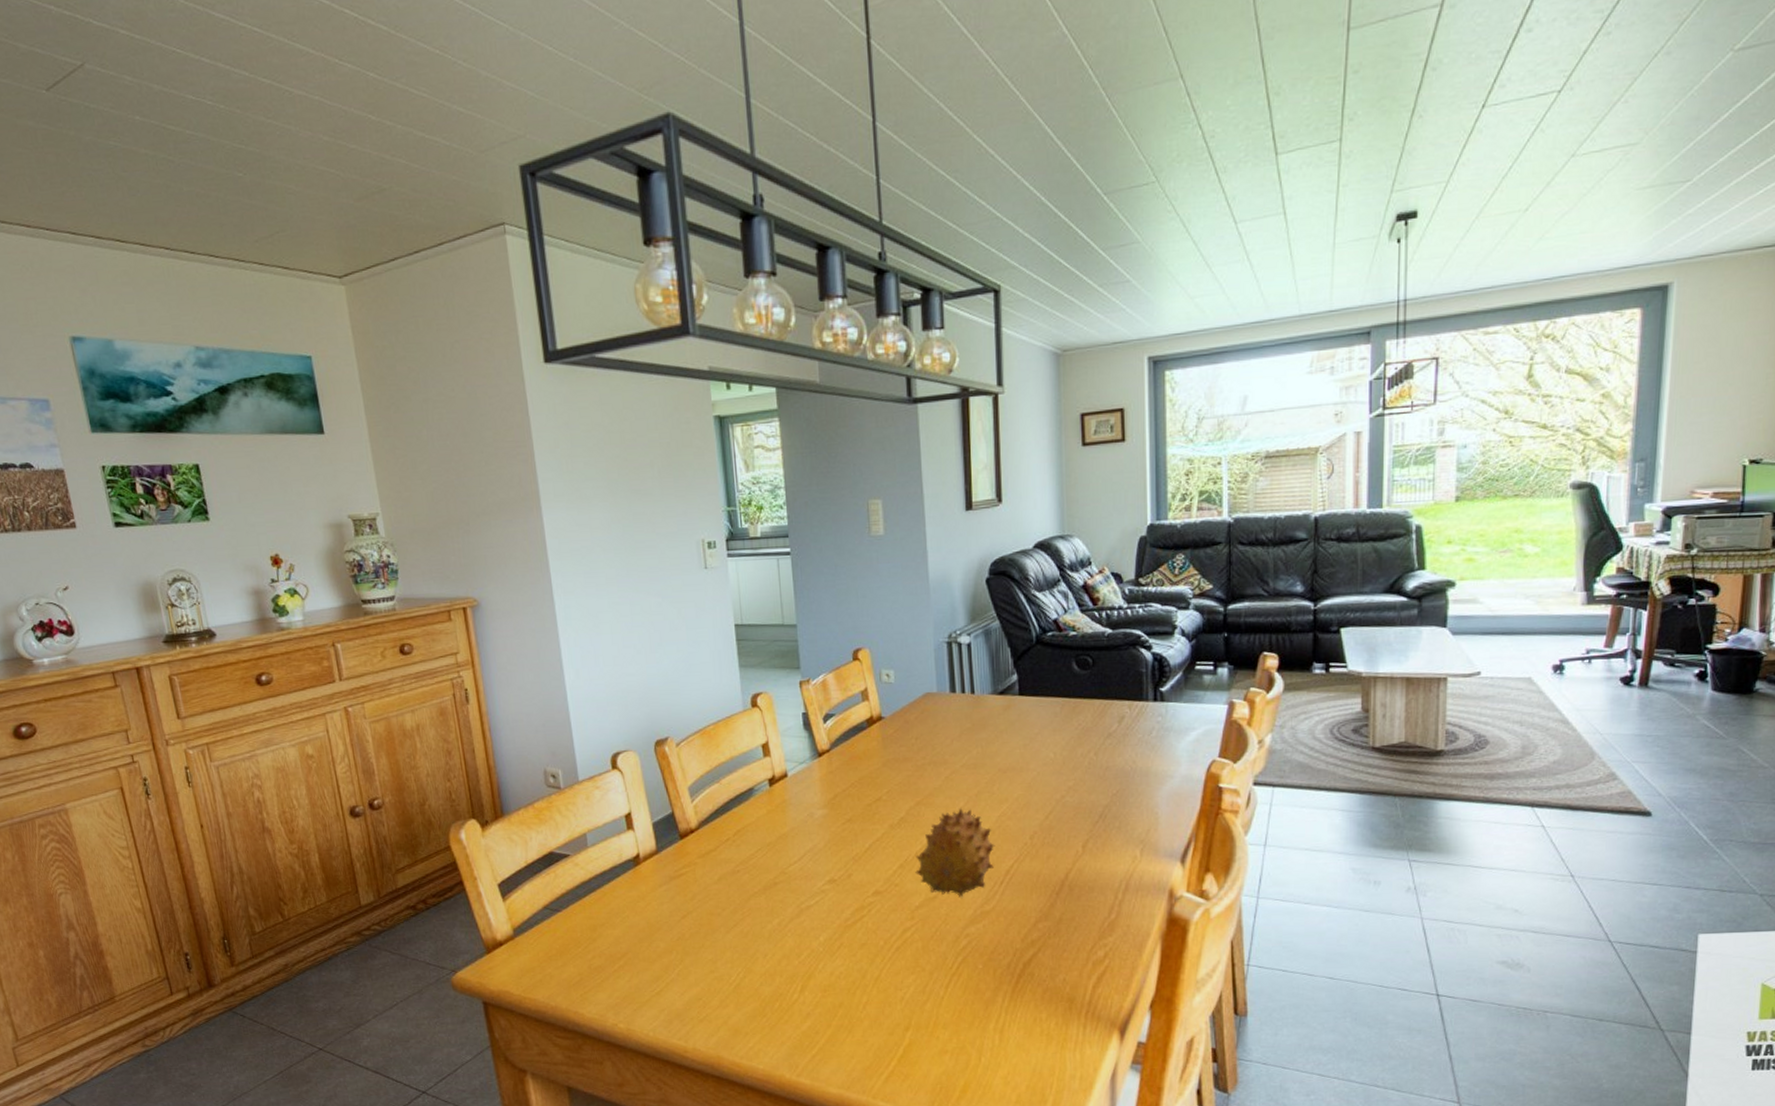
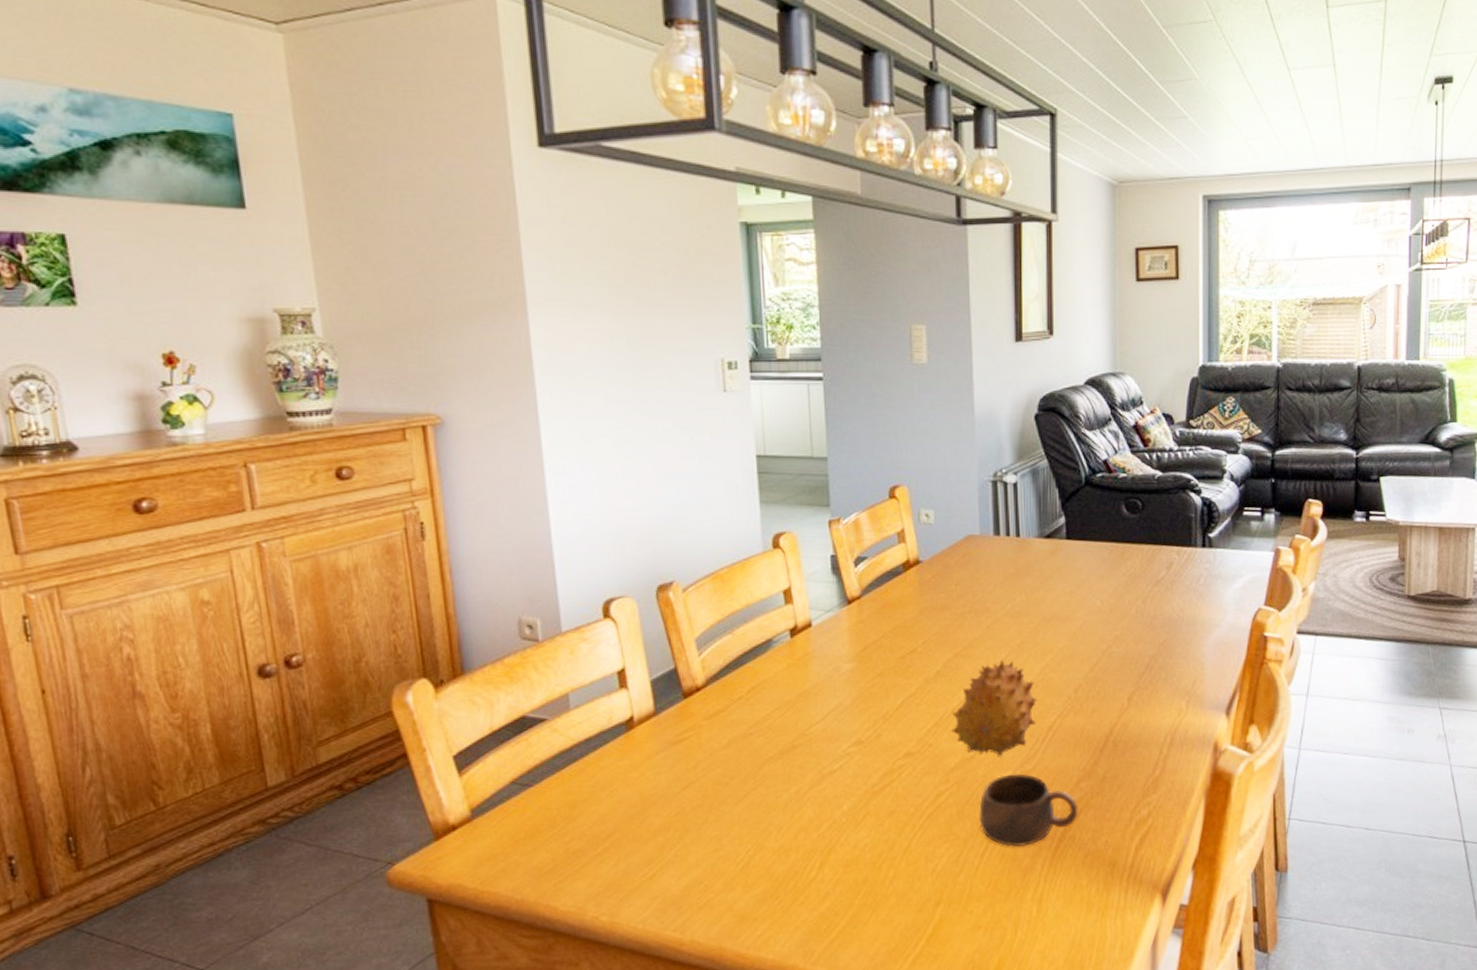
cup: none [942,913,1037,980] -> present [979,773,1078,847]

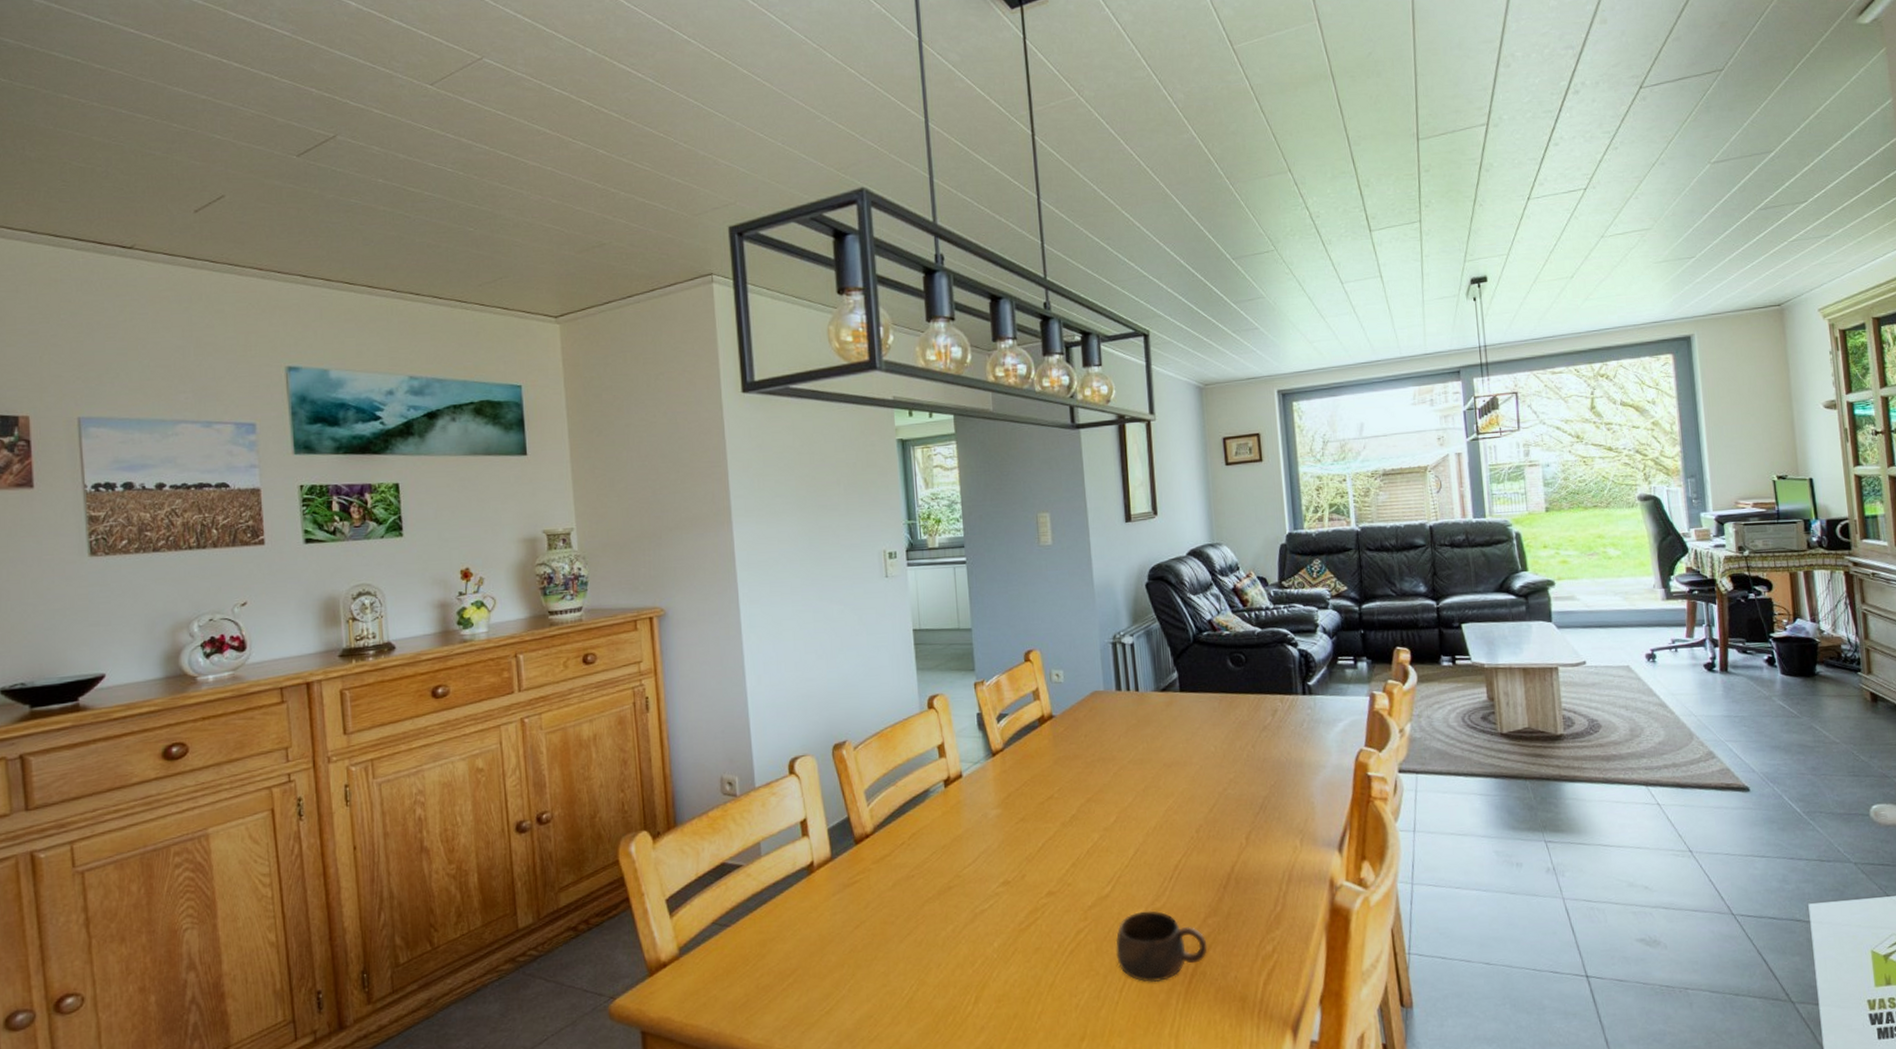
fruit: present [951,660,1038,757] -> none [1087,804,1164,895]

